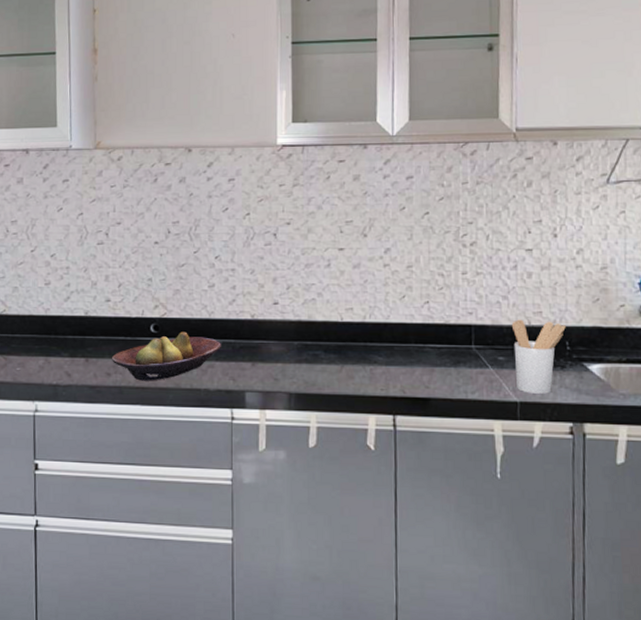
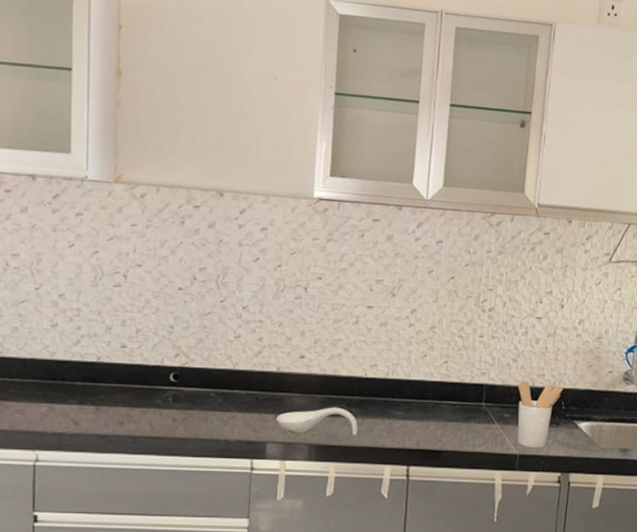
fruit bowl: present [111,331,221,381] -> none [125,382,244,431]
spoon rest: none [254,353,337,384] -> present [276,407,358,436]

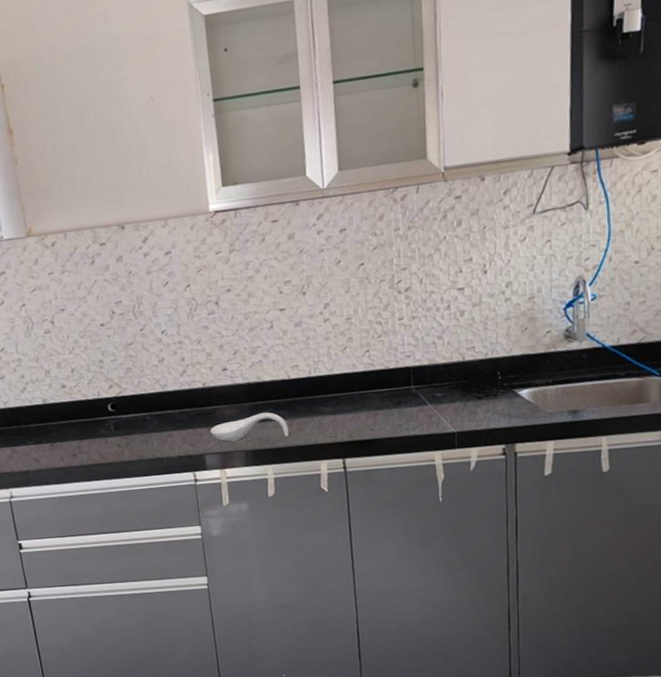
utensil holder: present [517,381,563,448] -> none [447,354,497,424]

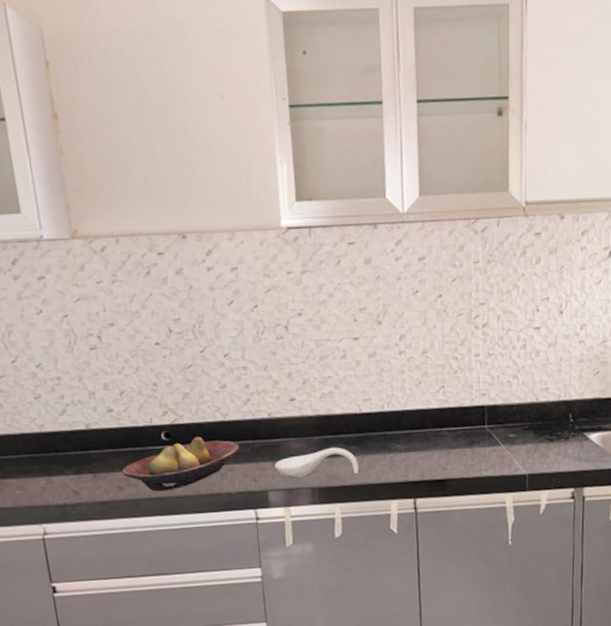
fruit bowl: none [75,407,178,458] -> present [122,436,239,492]

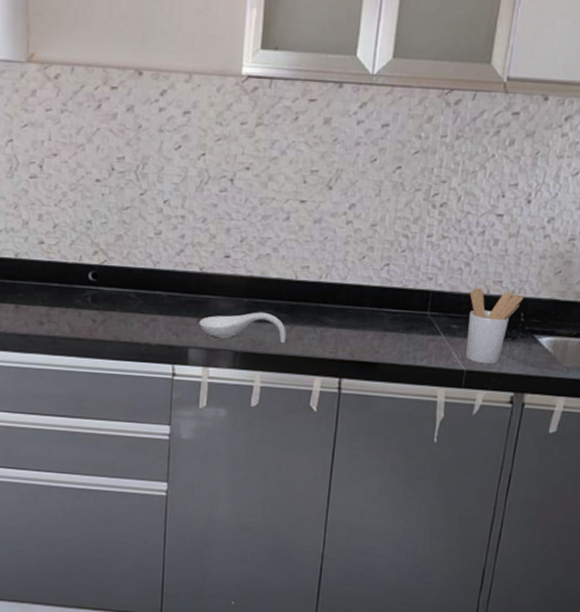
fruit bowl: present [122,436,239,492] -> none [44,281,166,333]
utensil holder: none [521,396,569,466] -> present [465,288,524,364]

